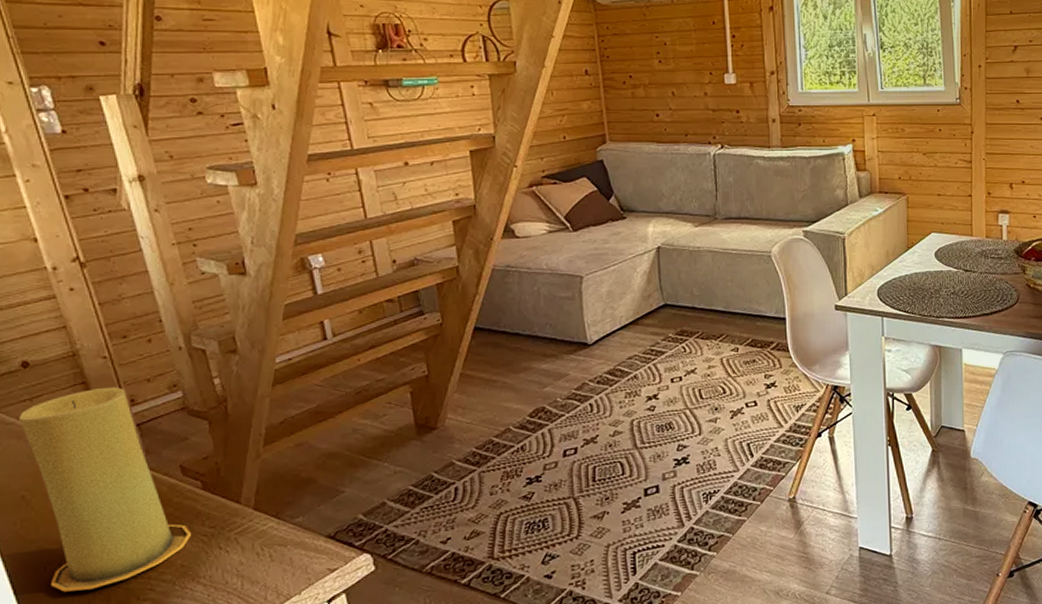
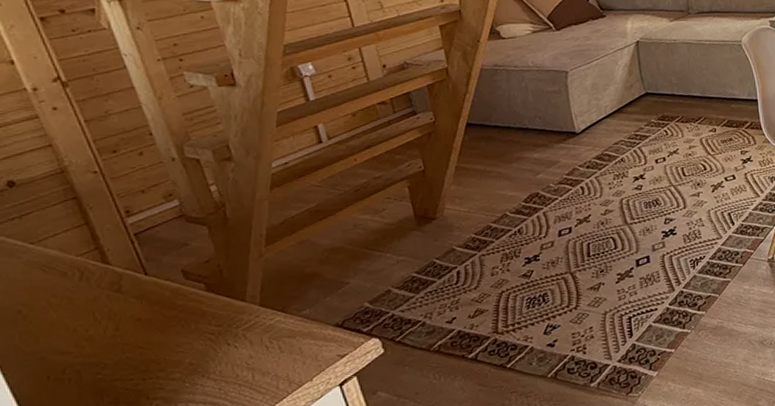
candle: present [19,386,191,592] -> none [9,199,198,399]

